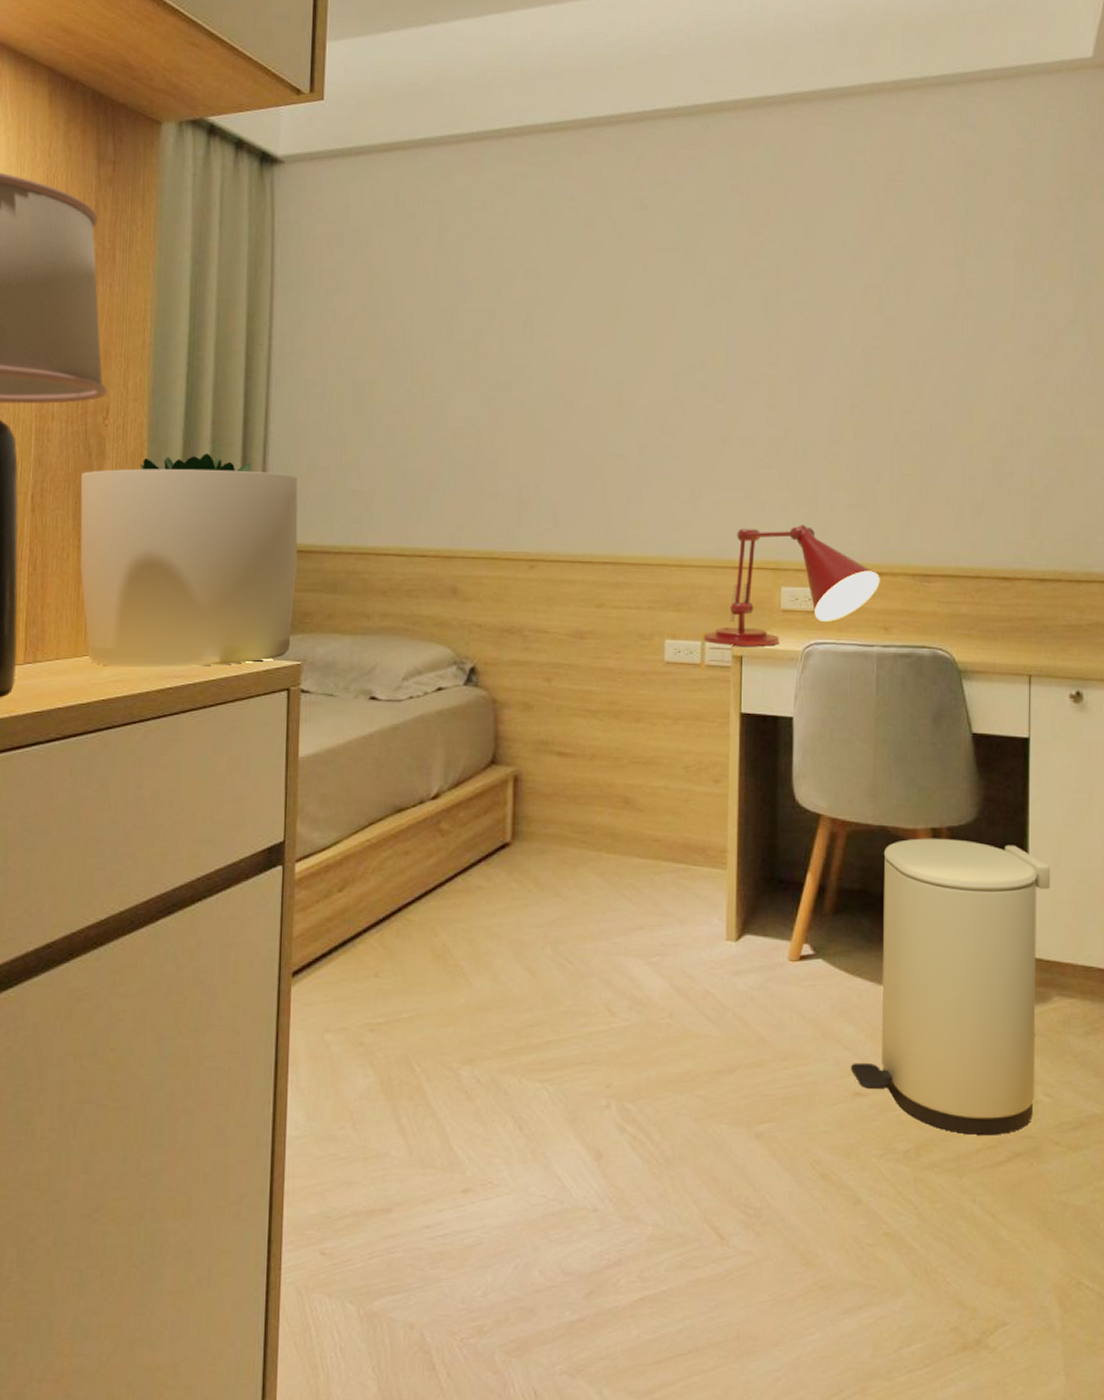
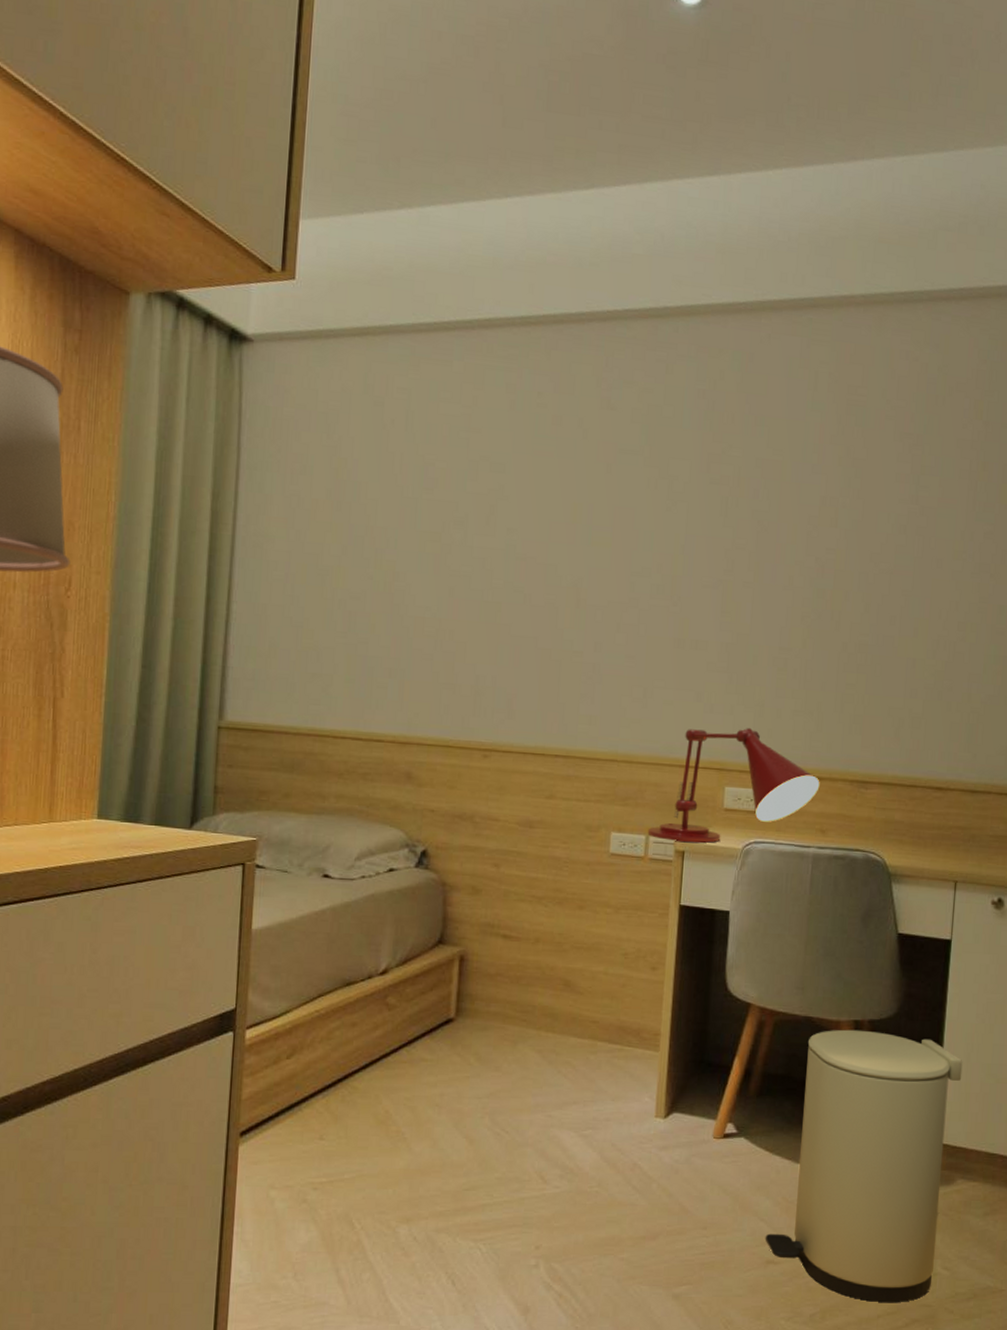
planter: present [80,453,298,668] -> none [40,630,259,838]

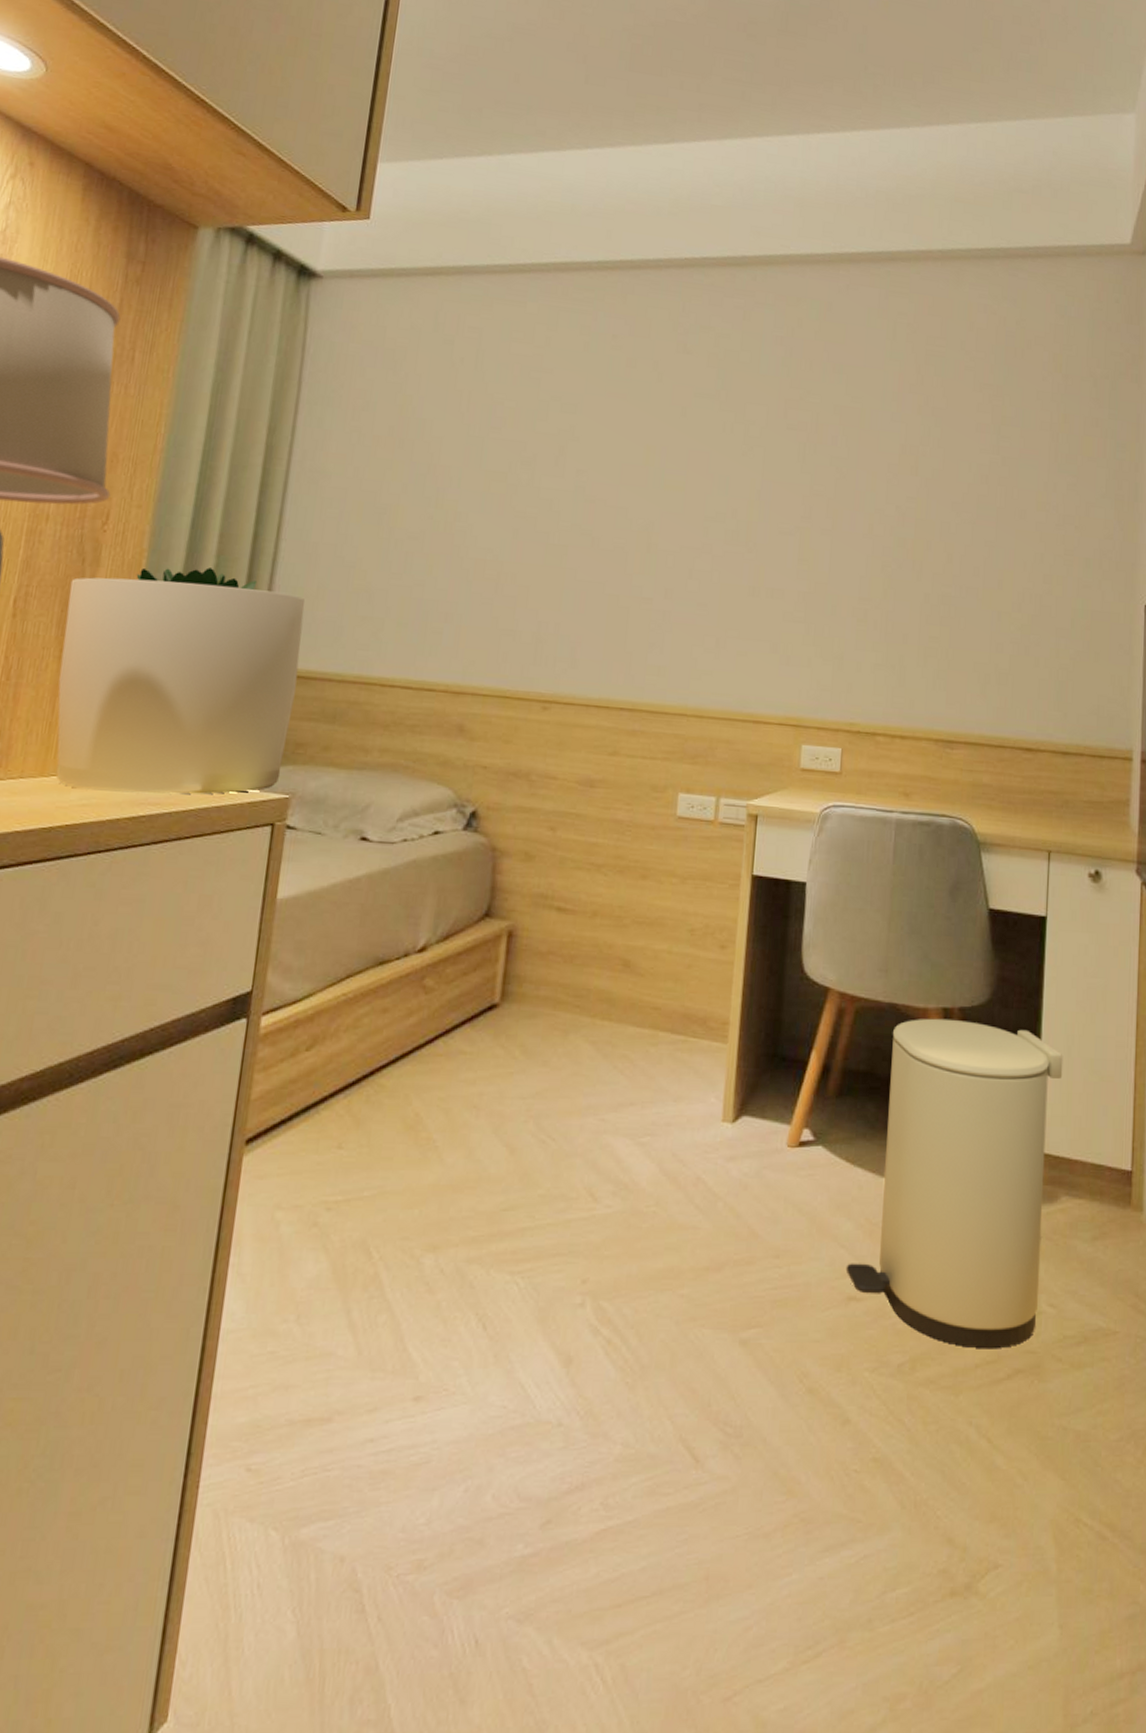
planter: none [40,630,259,838] -> present [56,567,305,795]
desk lamp: present [647,728,820,843] -> none [718,682,903,806]

